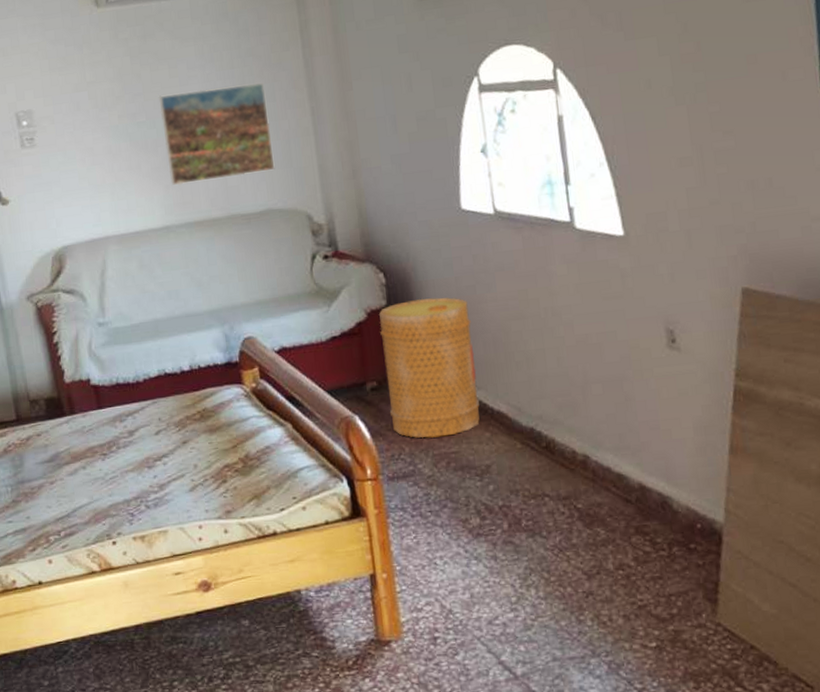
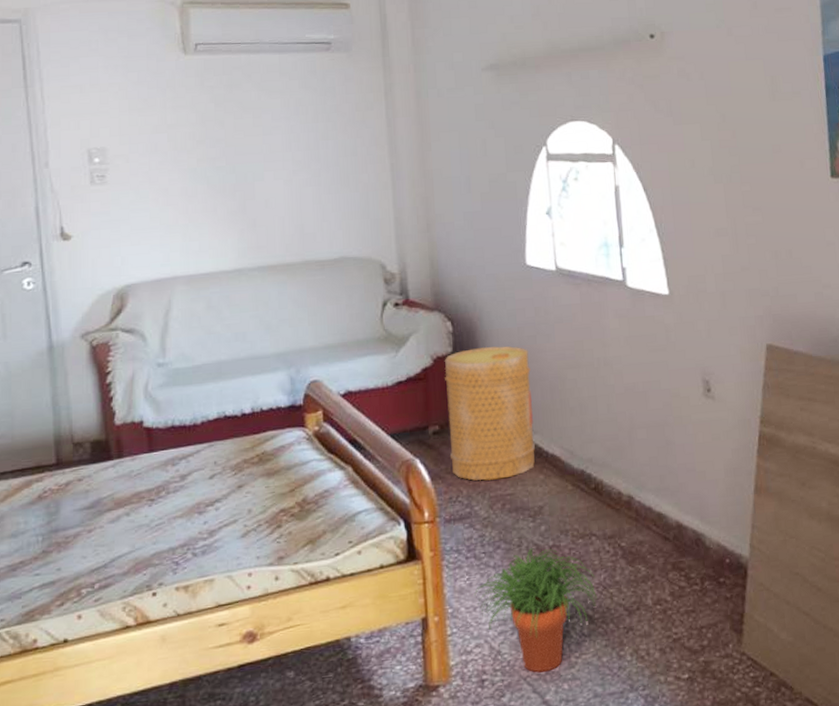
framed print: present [158,83,275,186] -> none [240,138,352,230]
potted plant: none [421,508,553,633] -> present [473,548,597,673]

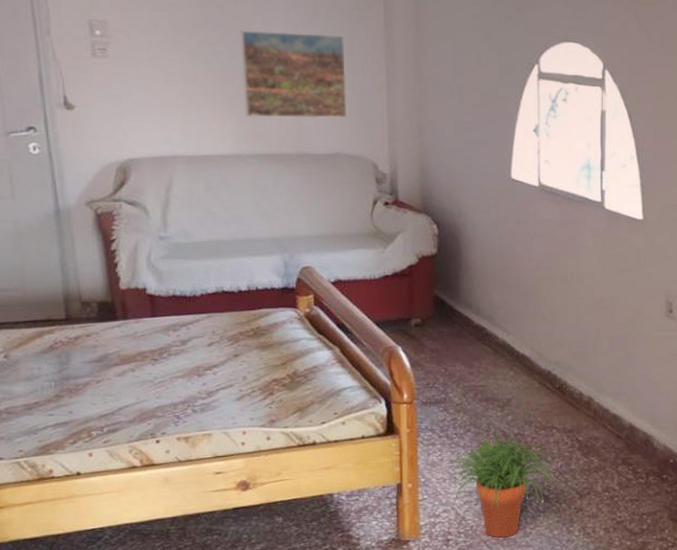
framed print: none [240,138,352,230] -> present [240,30,347,119]
basket: present [444,346,536,481] -> none [428,251,508,372]

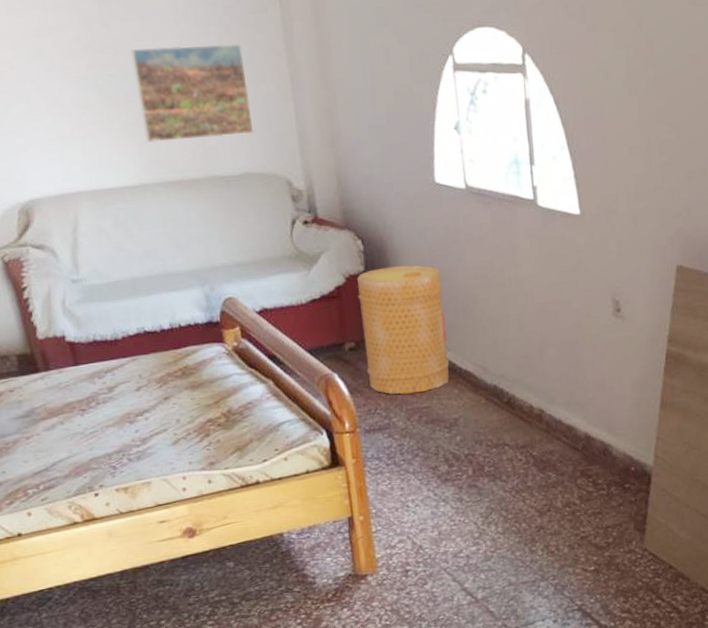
basket: none [428,251,508,372] -> present [356,265,450,395]
potted plant: present [444,434,553,538] -> none [395,456,511,565]

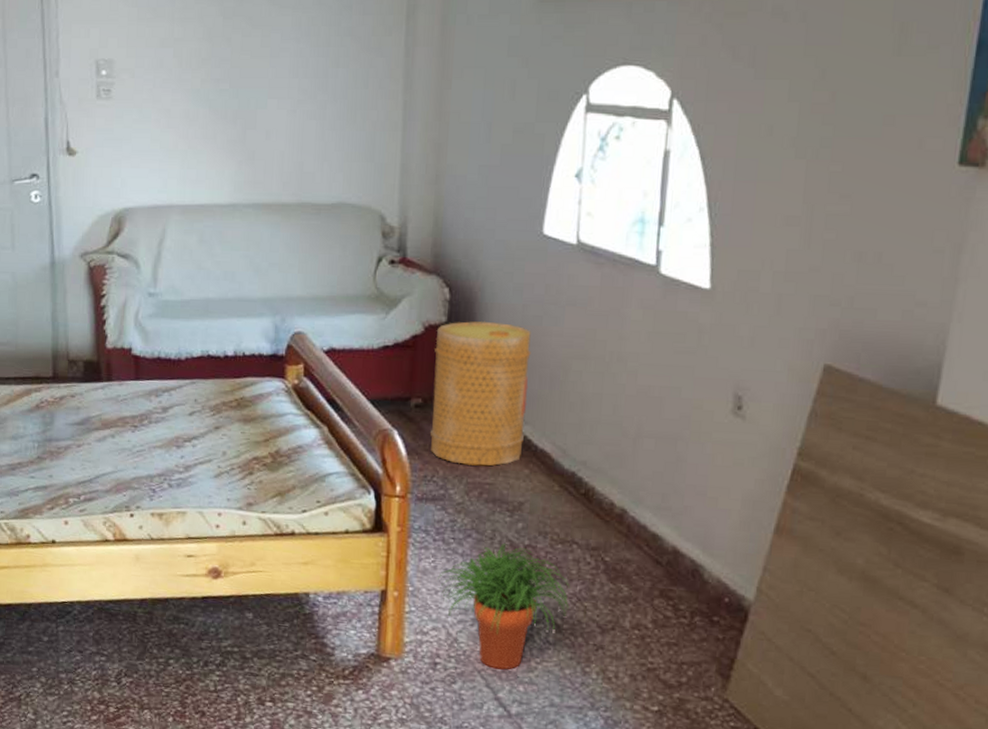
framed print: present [130,44,254,143] -> none [245,64,358,163]
potted plant: none [395,456,511,565] -> present [437,544,571,670]

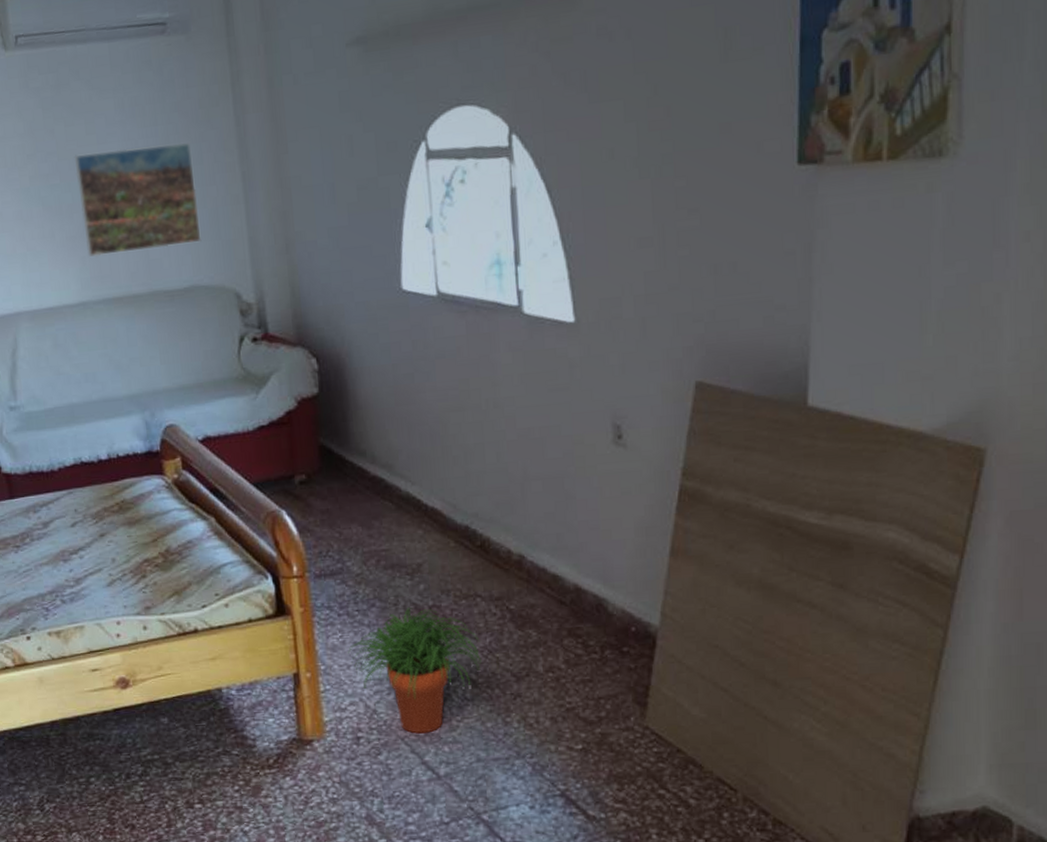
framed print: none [245,64,358,163] -> present [74,143,202,257]
basket: present [429,321,531,466] -> none [309,386,414,535]

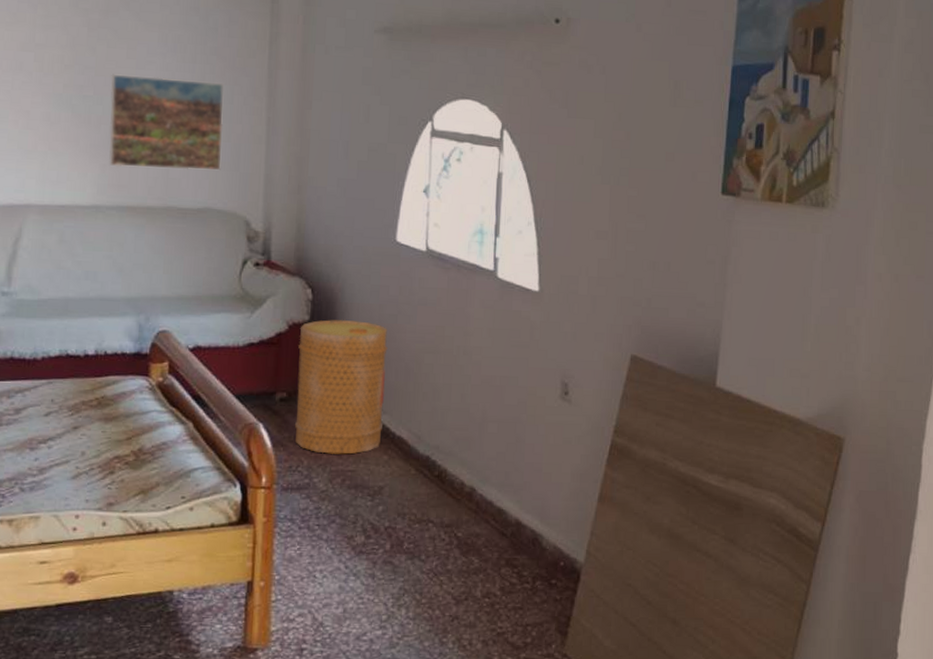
basket: none [309,386,414,535] -> present [294,319,388,454]
potted plant: present [347,608,482,734] -> none [302,527,428,649]

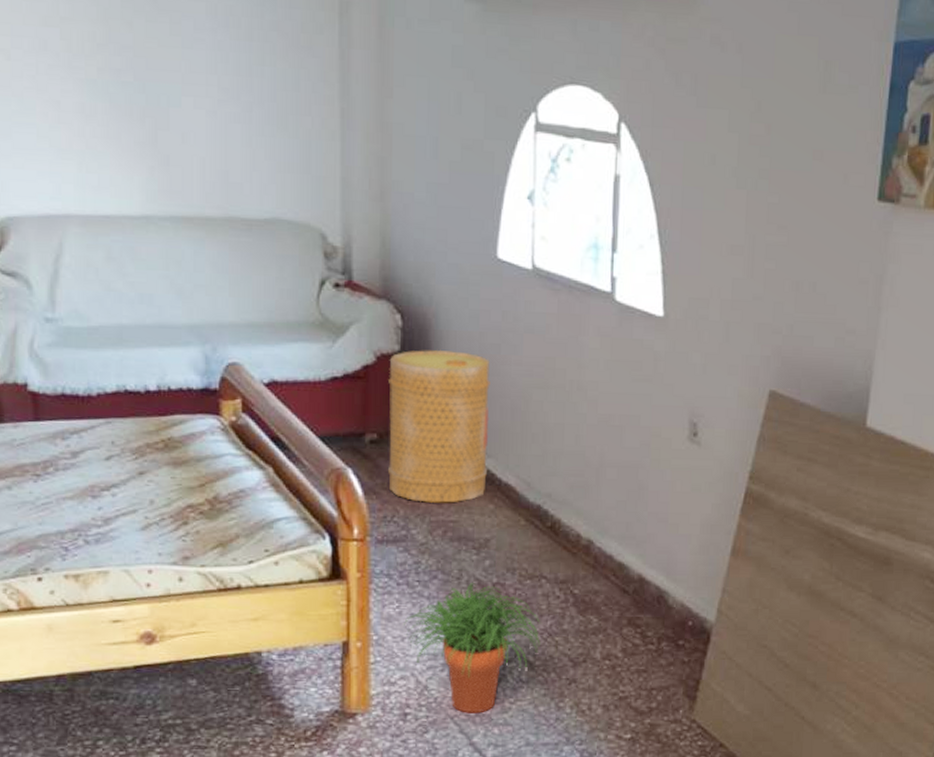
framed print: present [109,74,224,171] -> none [153,54,290,174]
potted plant: none [302,527,428,649] -> present [402,583,541,713]

